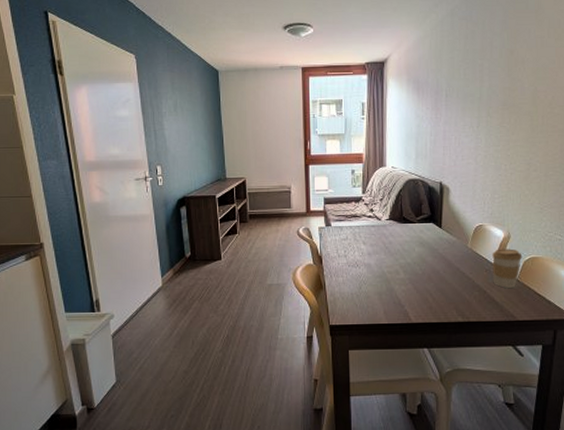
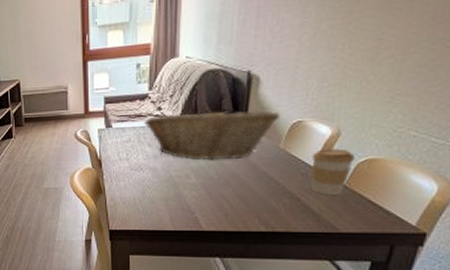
fruit basket: none [358,211,467,258] -> present [143,108,281,161]

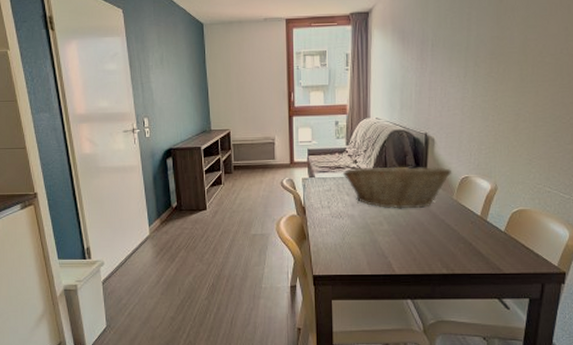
coffee cup: present [310,148,356,195] -> none [478,200,510,240]

